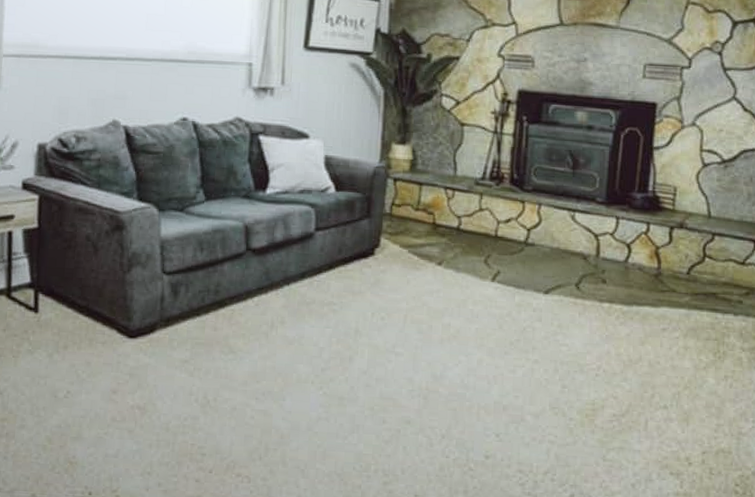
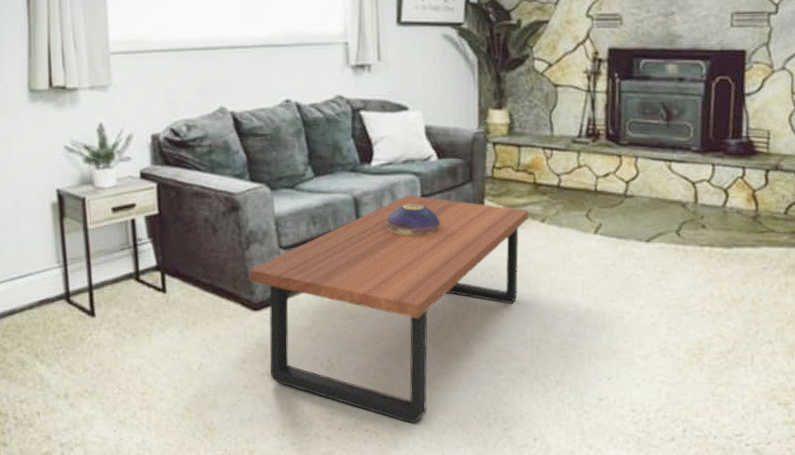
coffee table: none [127,227,426,470] -> present [249,195,529,422]
decorative bowl: none [276,236,334,271] -> present [386,204,441,236]

